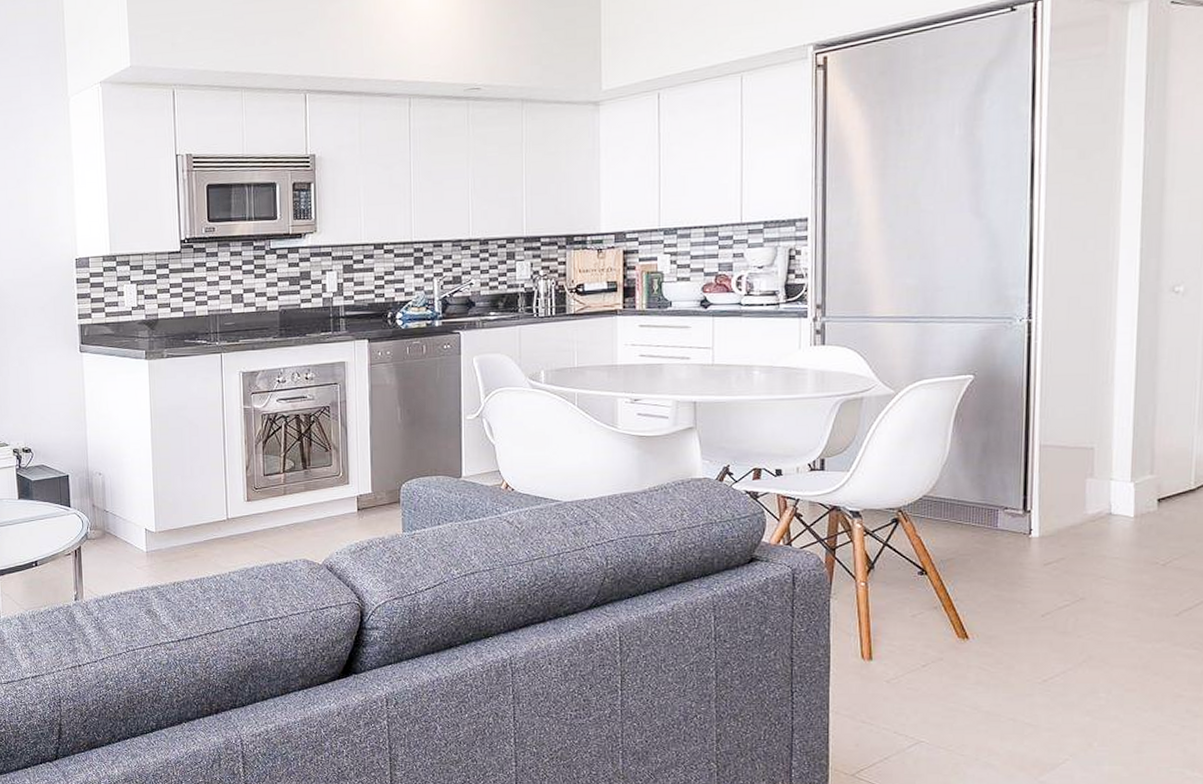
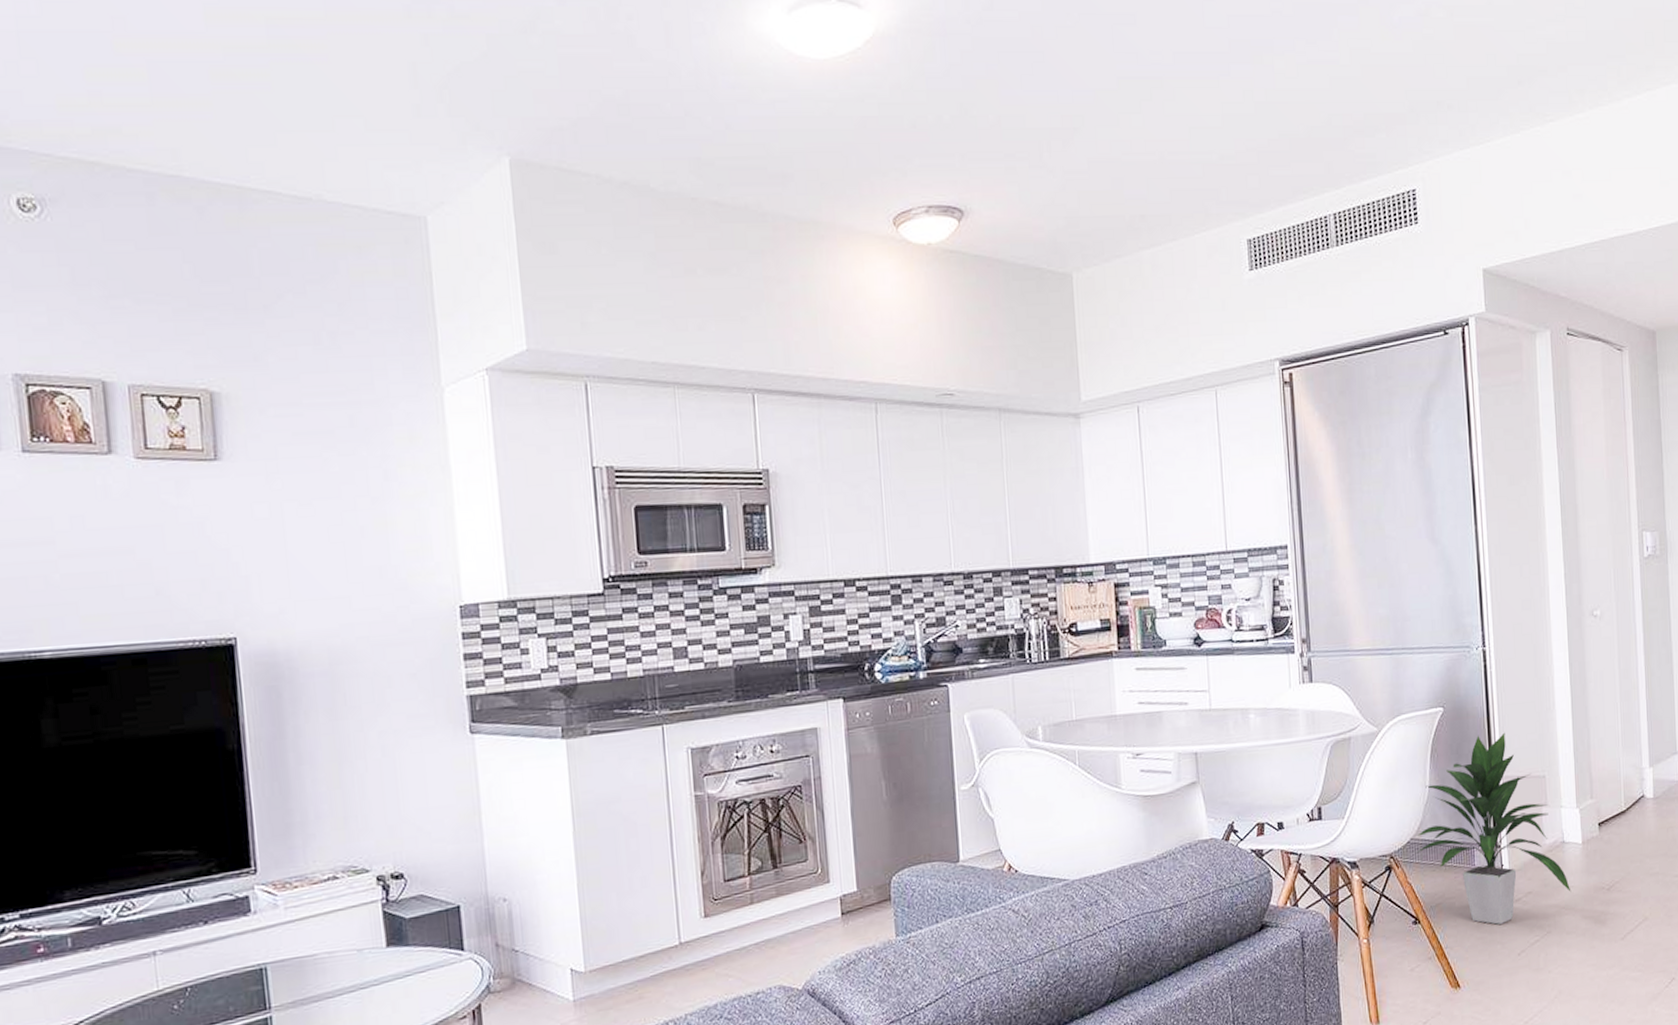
indoor plant: none [929,402,1115,585] -> present [1415,732,1572,925]

